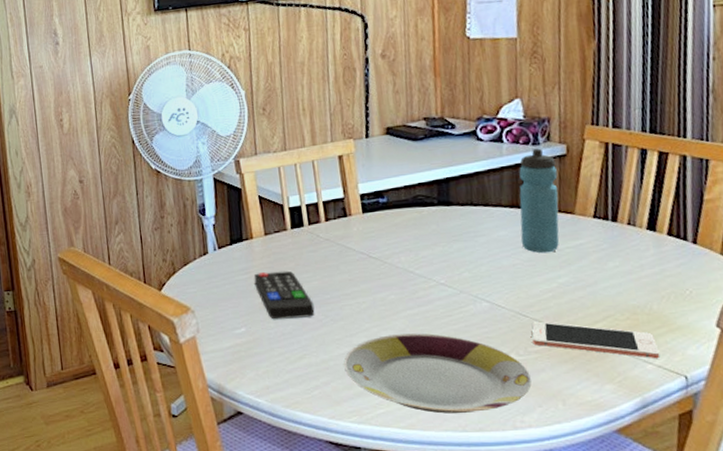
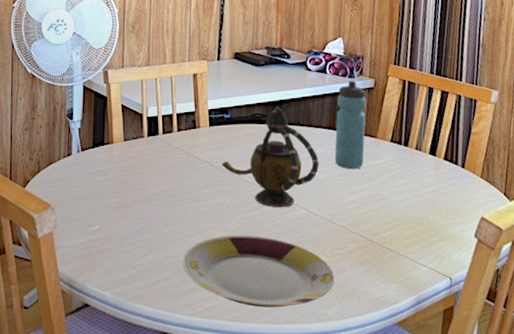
remote control: present [253,270,315,320] -> none [111,174,162,219]
teapot: none [380,184,502,302] -> present [221,106,319,208]
cell phone: present [532,321,660,359] -> none [337,228,433,263]

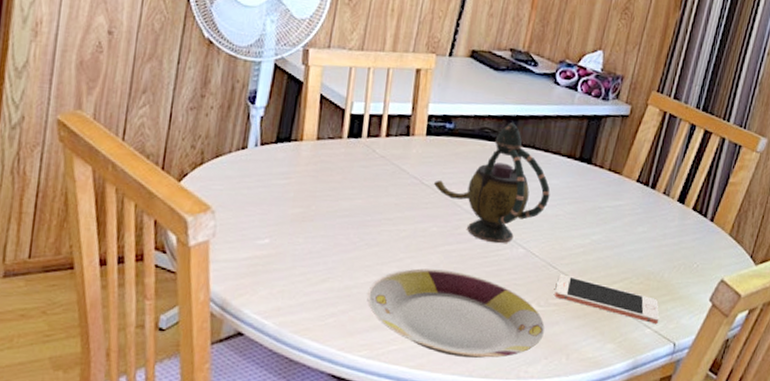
water bottle: present [334,81,366,170] -> none [568,103,618,209]
cell phone: none [337,228,433,263] -> present [554,274,660,325]

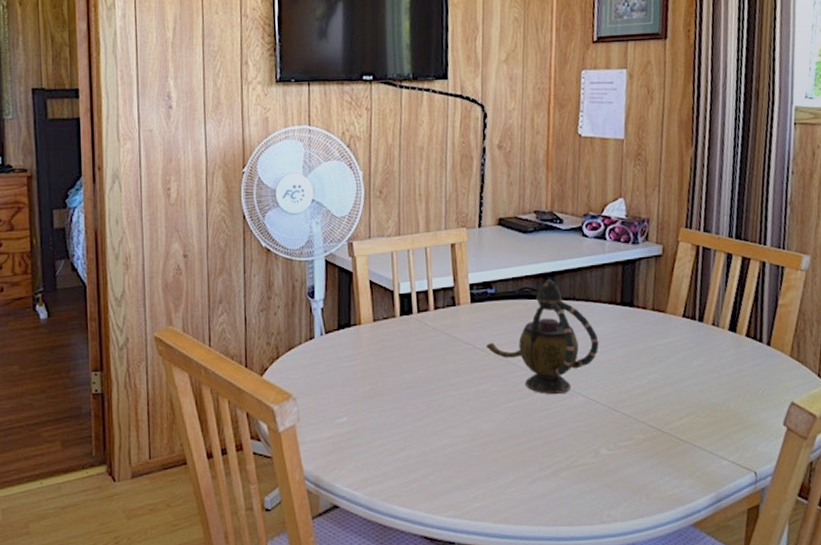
plate: present [367,268,545,358] -> none [443,426,619,508]
cell phone: present [554,274,660,325] -> none [622,416,734,455]

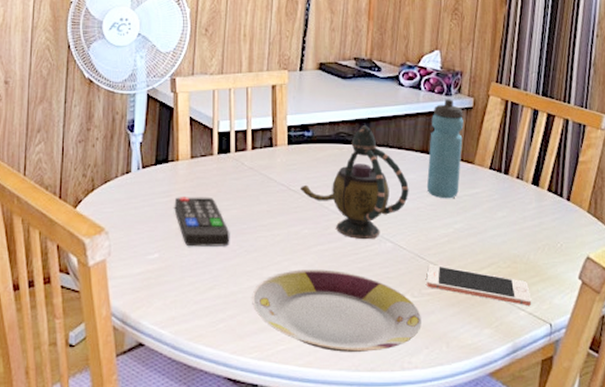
remote control: none [359,359,418,409] -> present [174,197,230,247]
plate: none [443,426,619,508] -> present [252,269,421,352]
water bottle: none [617,247,653,350] -> present [426,99,464,199]
cell phone: none [622,416,734,455] -> present [426,264,532,307]

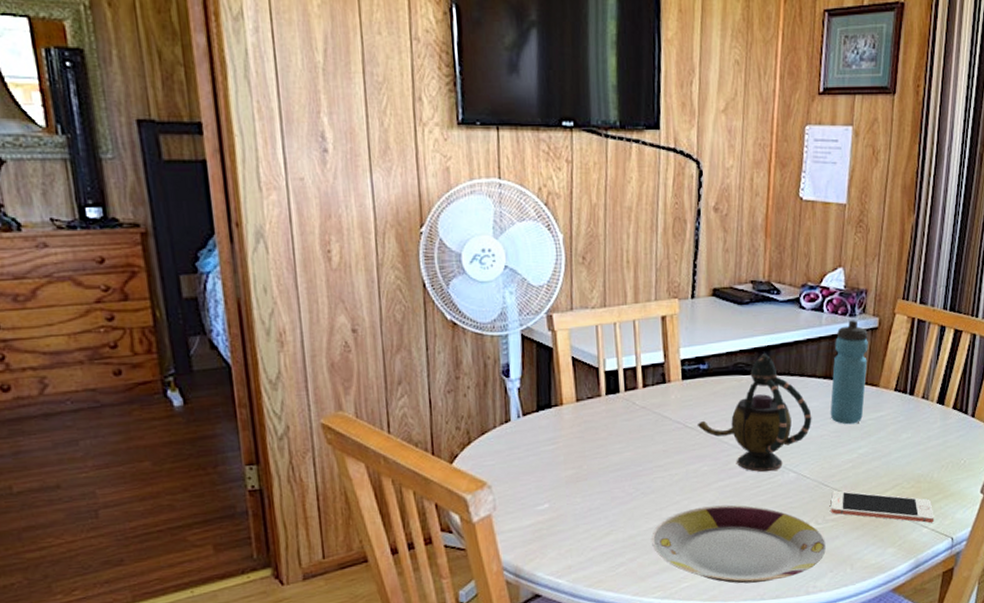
remote control: present [174,197,230,247] -> none [561,441,625,494]

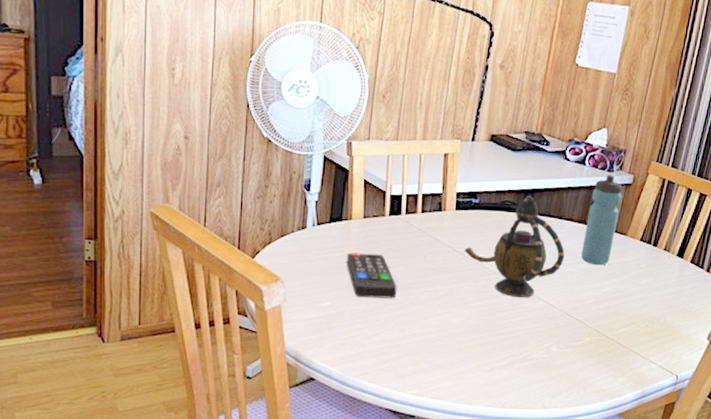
remote control: none [561,441,625,494] -> present [346,252,397,298]
plate: present [651,504,826,584] -> none [414,321,564,392]
cell phone: present [830,490,935,523] -> none [572,321,663,361]

